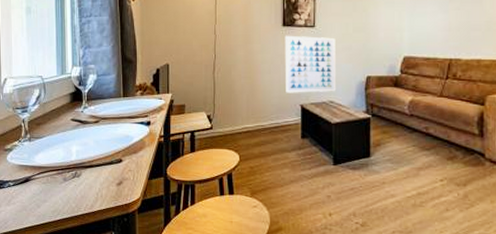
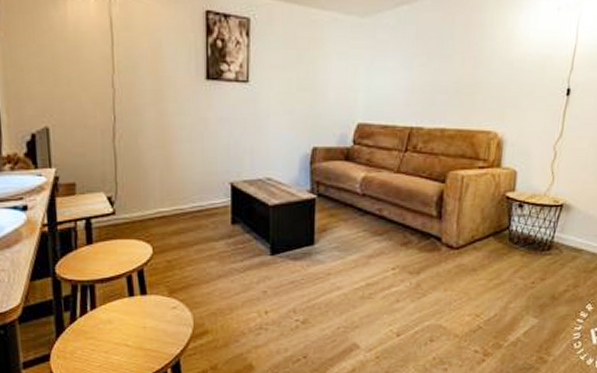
wall art: present [284,35,337,93] -> none [209,92,276,168]

